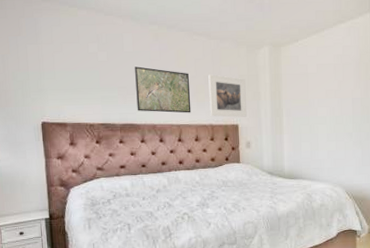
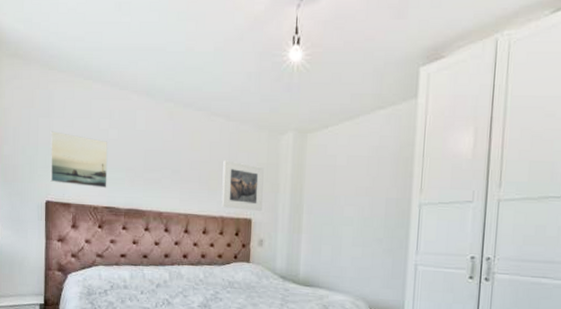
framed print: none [41,57,101,107] -> present [50,131,108,189]
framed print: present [135,66,191,113] -> none [144,147,203,202]

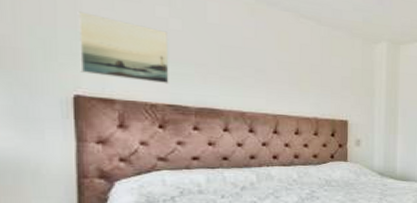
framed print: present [222,160,264,211] -> none [315,63,359,113]

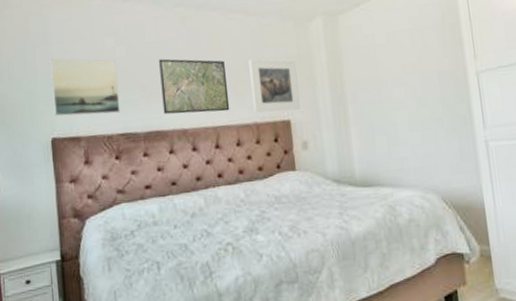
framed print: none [221,42,292,103] -> present [159,58,230,115]
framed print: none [315,63,359,113] -> present [248,59,302,113]

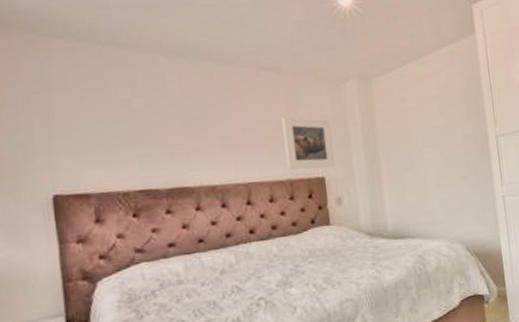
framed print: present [51,58,121,117] -> none [51,109,139,172]
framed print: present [159,58,230,115] -> none [183,113,262,171]

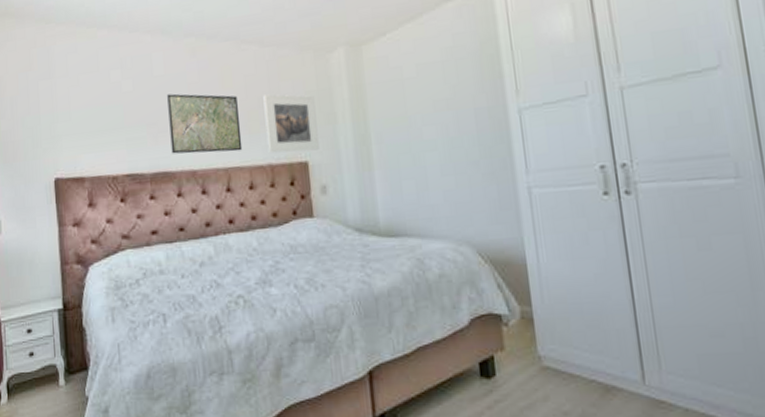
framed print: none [183,113,262,171] -> present [167,93,243,154]

